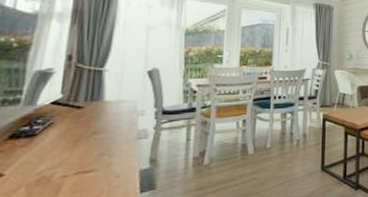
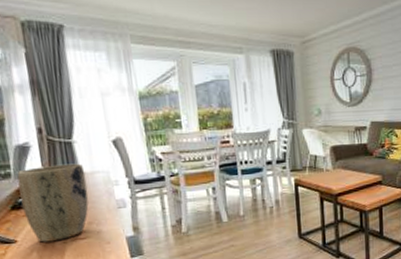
plant pot: none [23,92,110,176] -> present [17,163,89,243]

